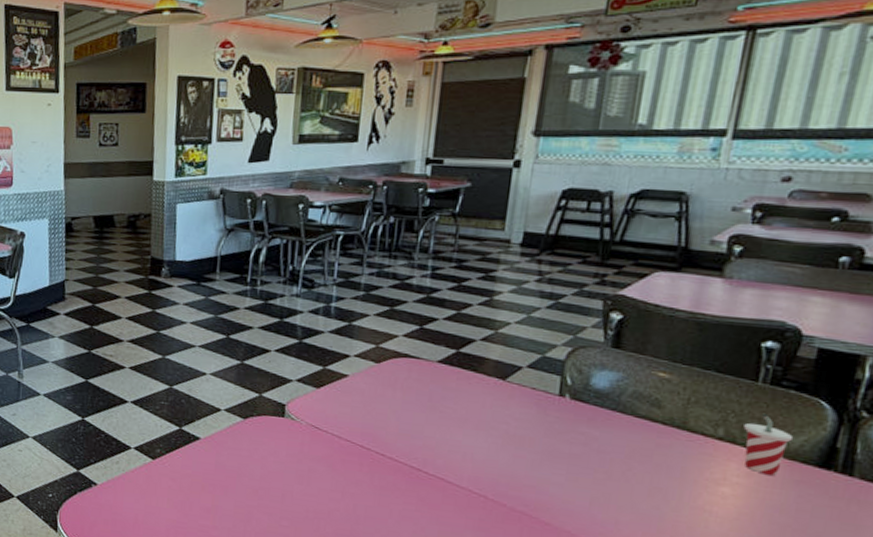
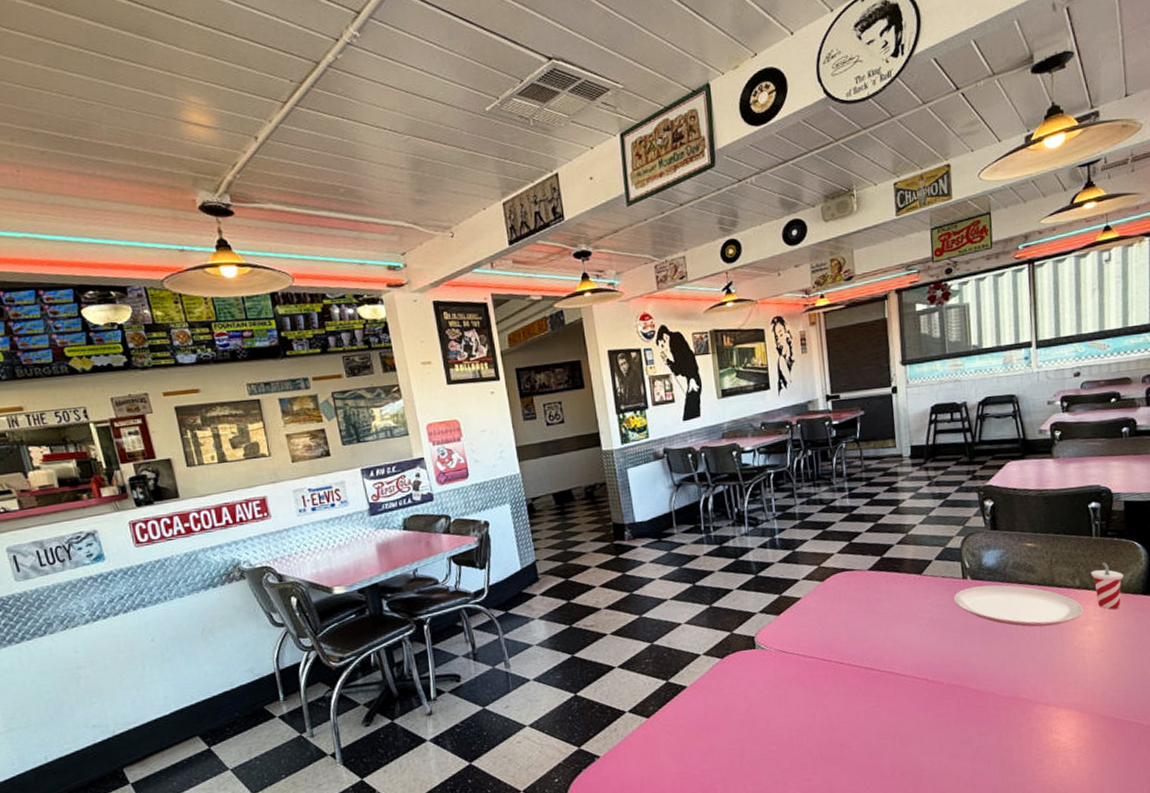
plate: none [542,407,721,476] -> present [954,584,1083,627]

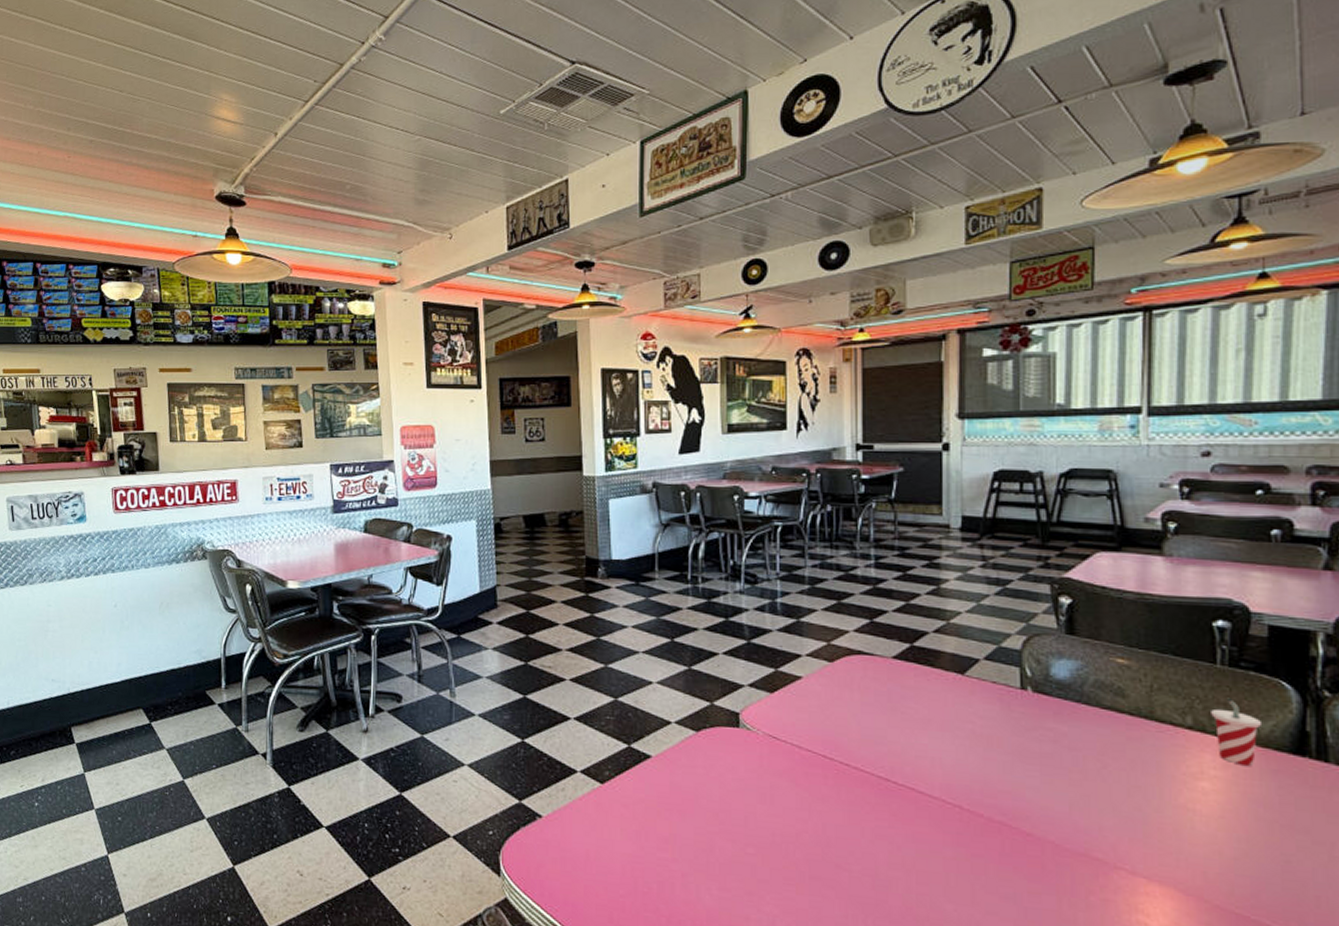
plate: present [954,584,1083,627] -> none [1007,701,1195,771]

